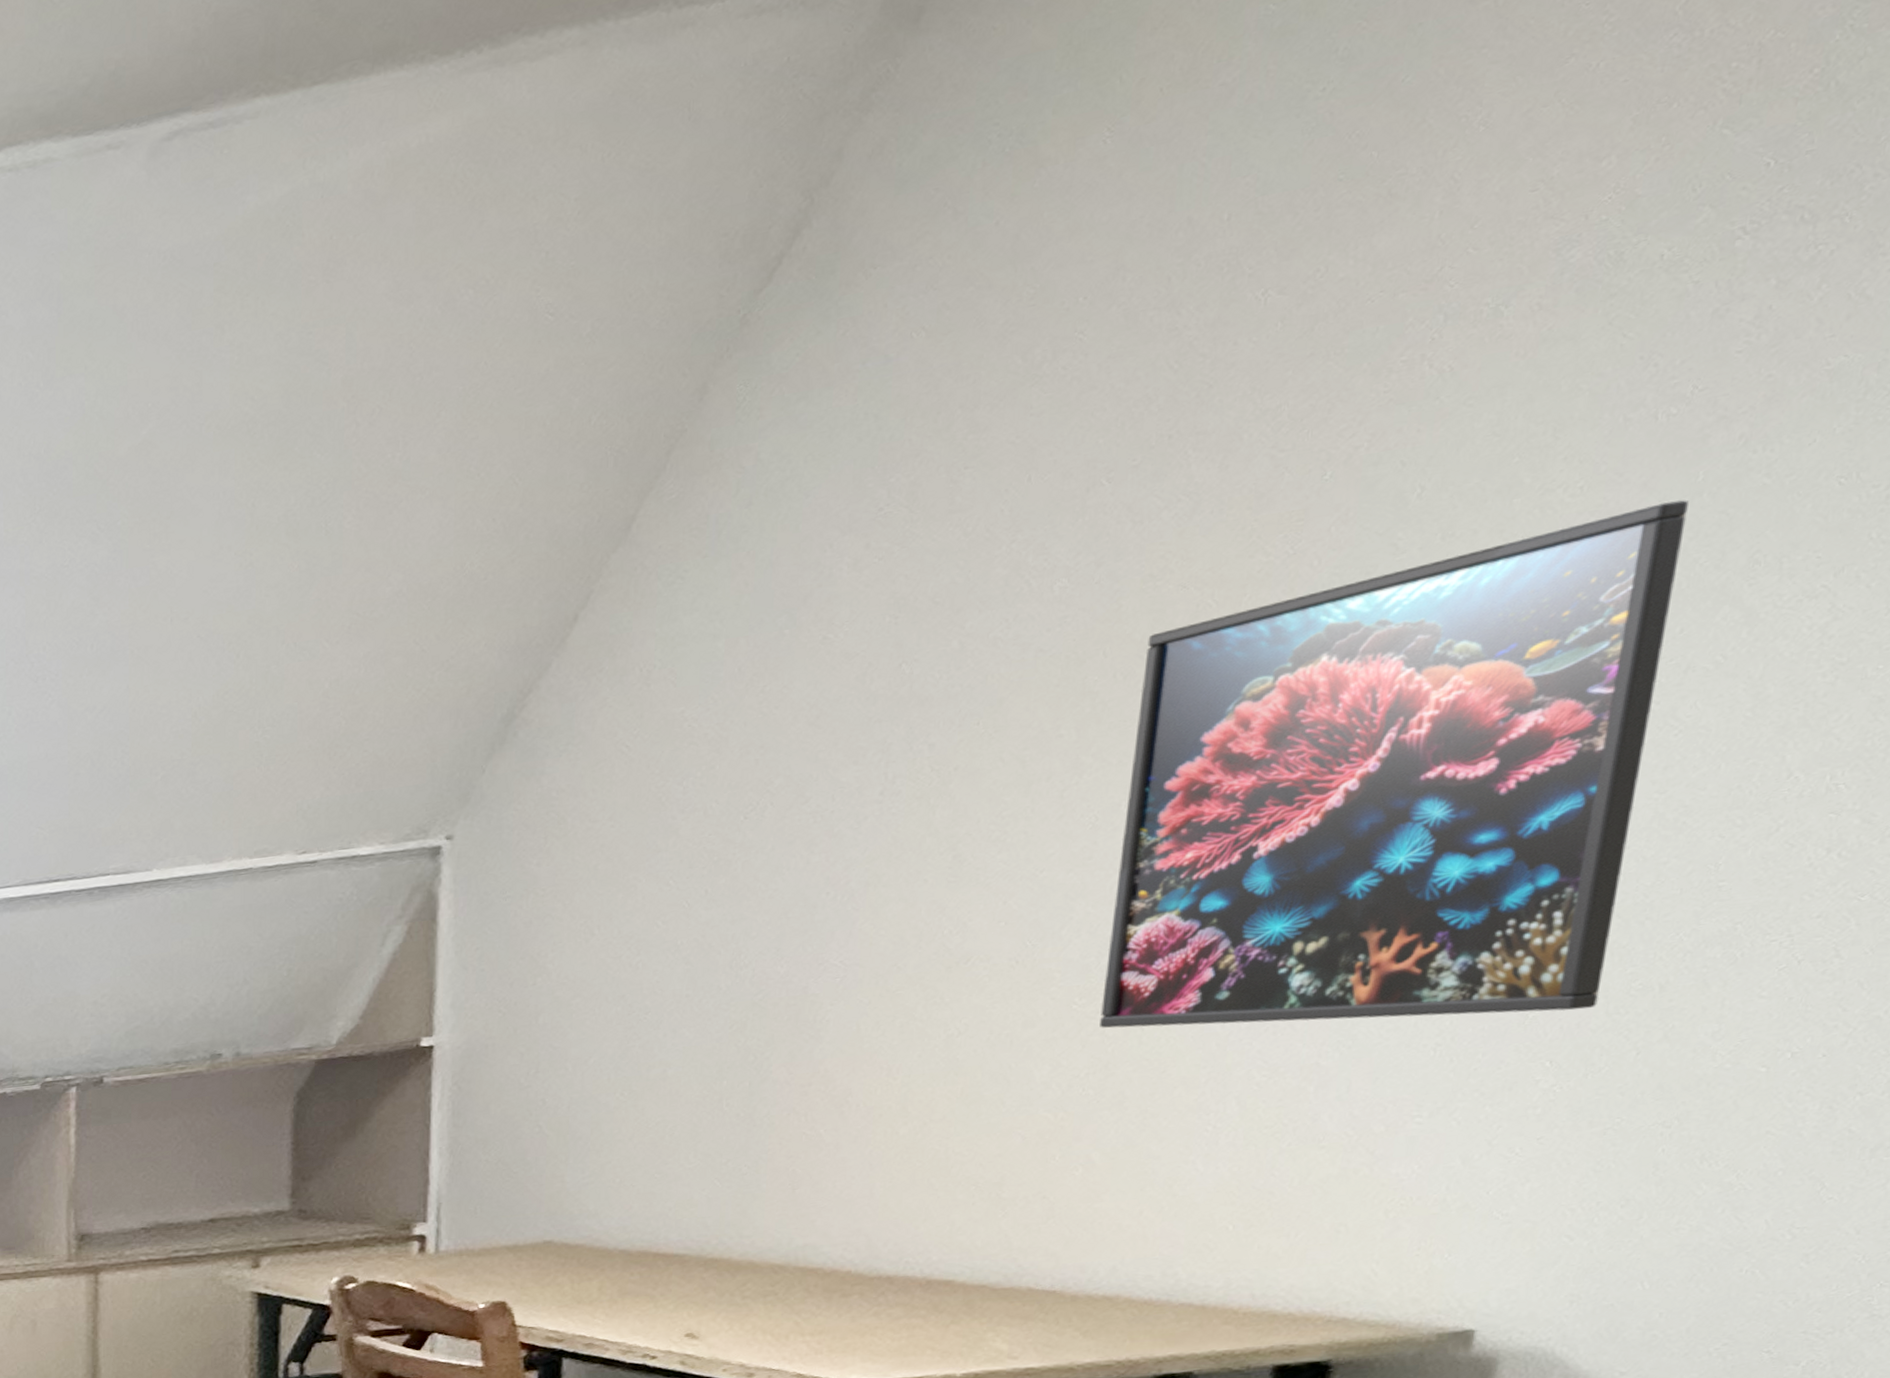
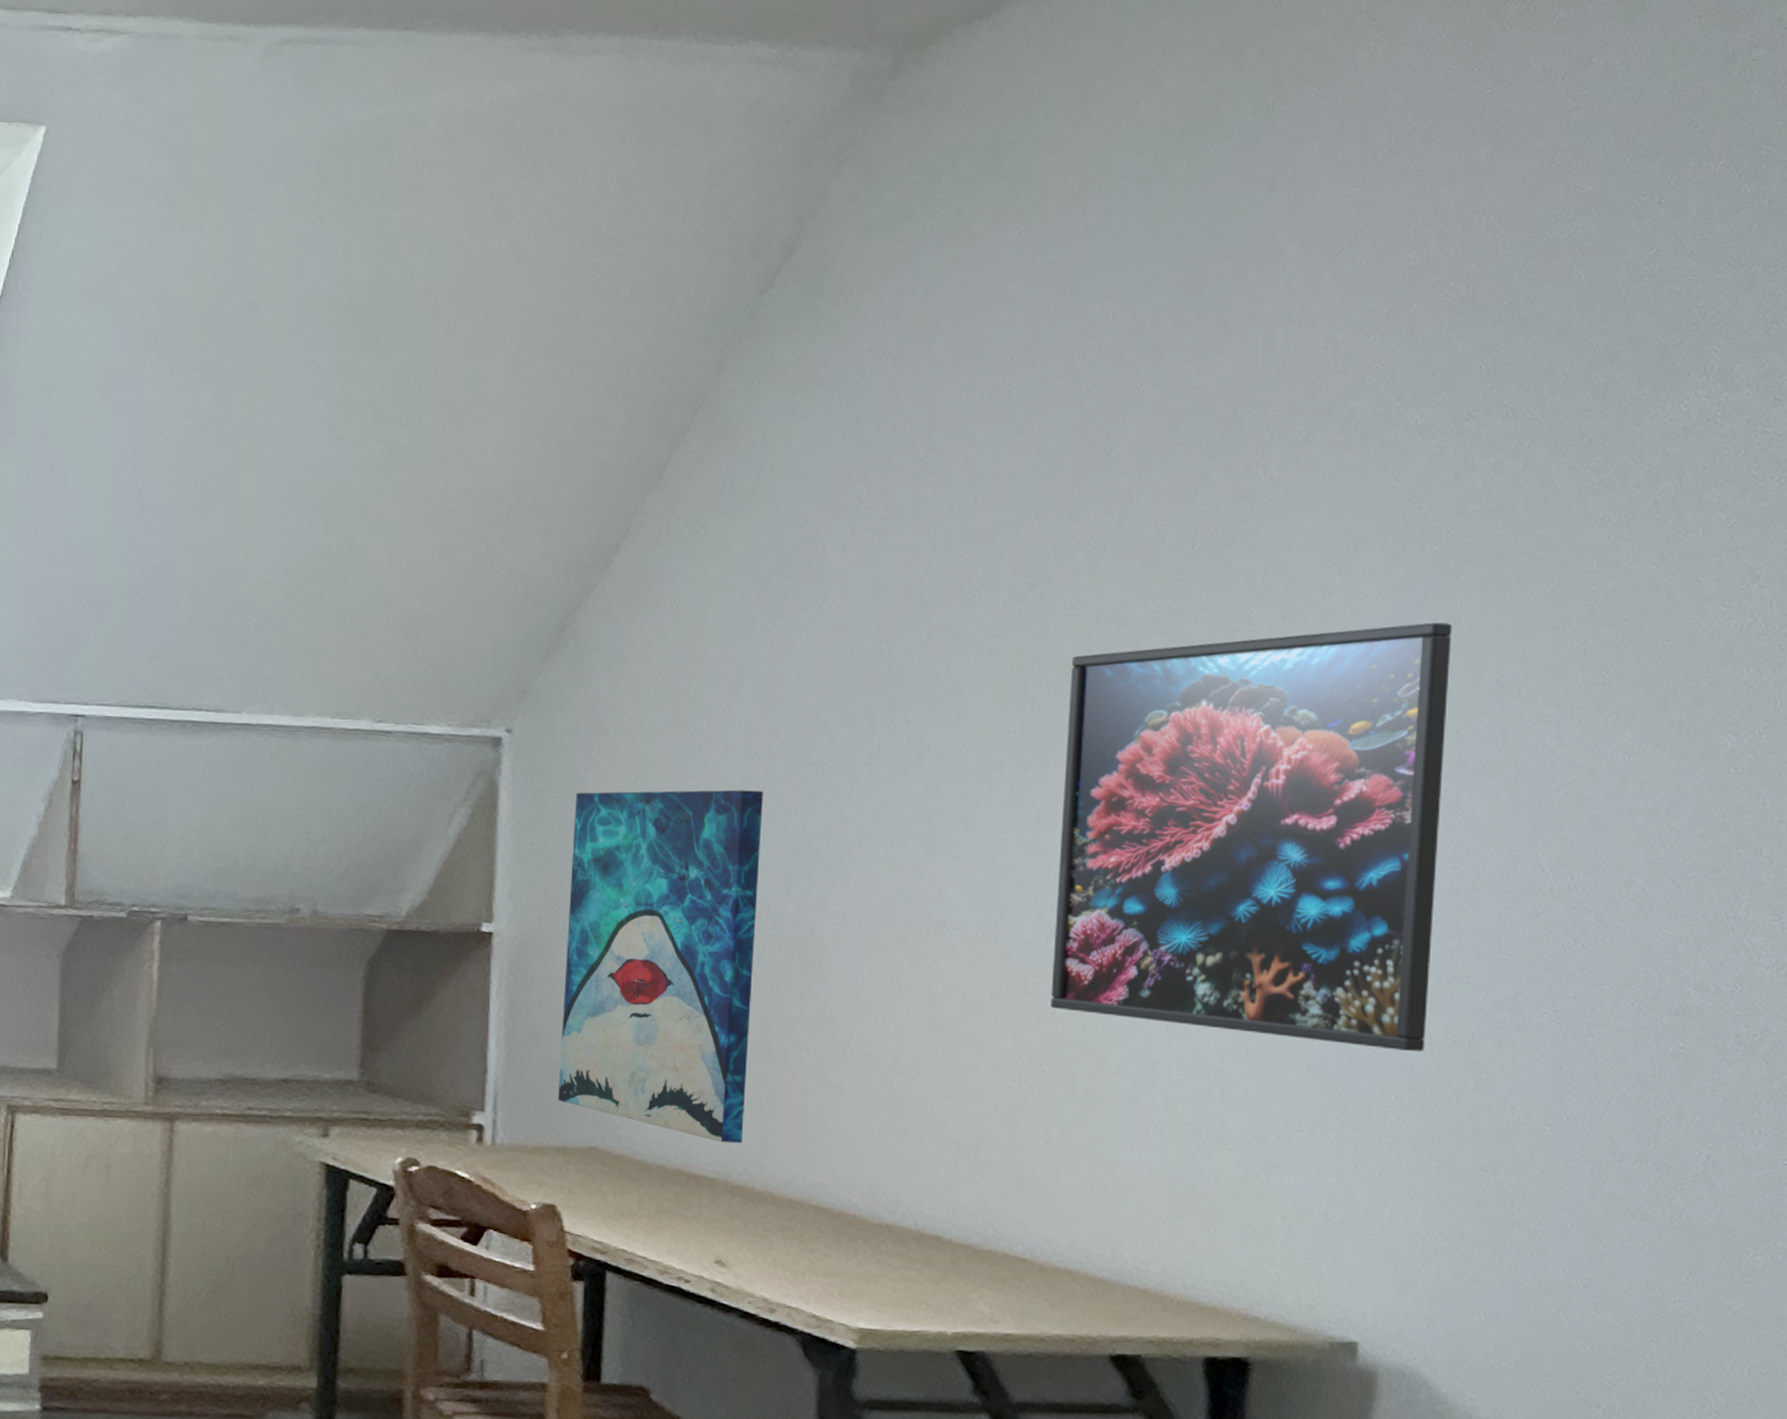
wall art: none [509,851,749,1219] -> present [558,789,763,1144]

